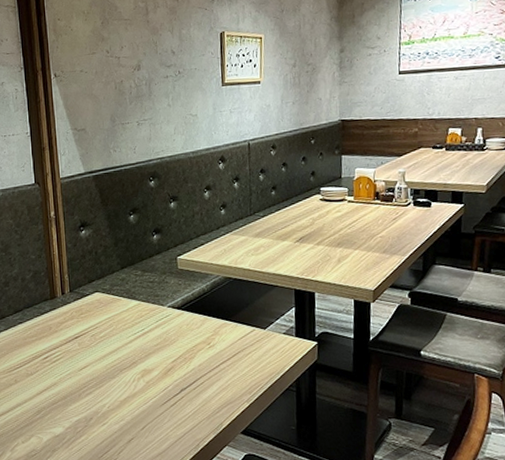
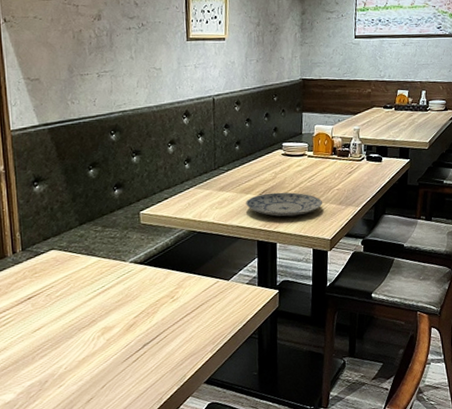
plate: none [282,239,365,265] -> present [246,192,323,217]

